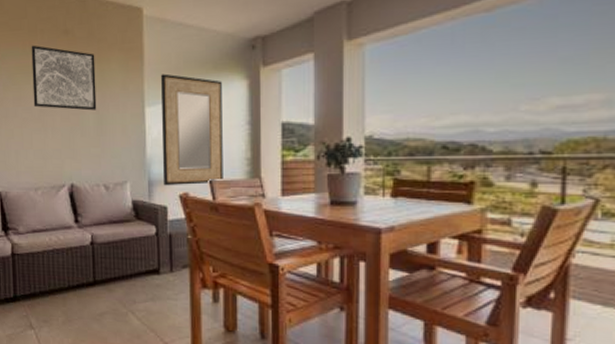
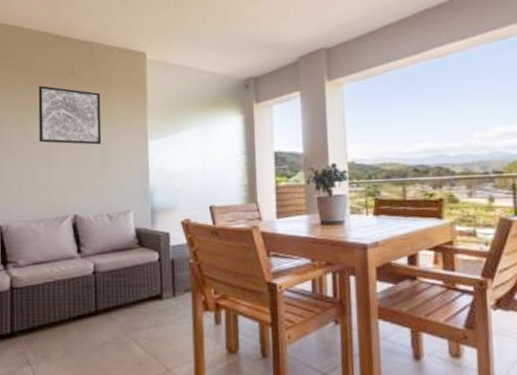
home mirror: present [161,73,223,186] -> none [163,110,223,214]

